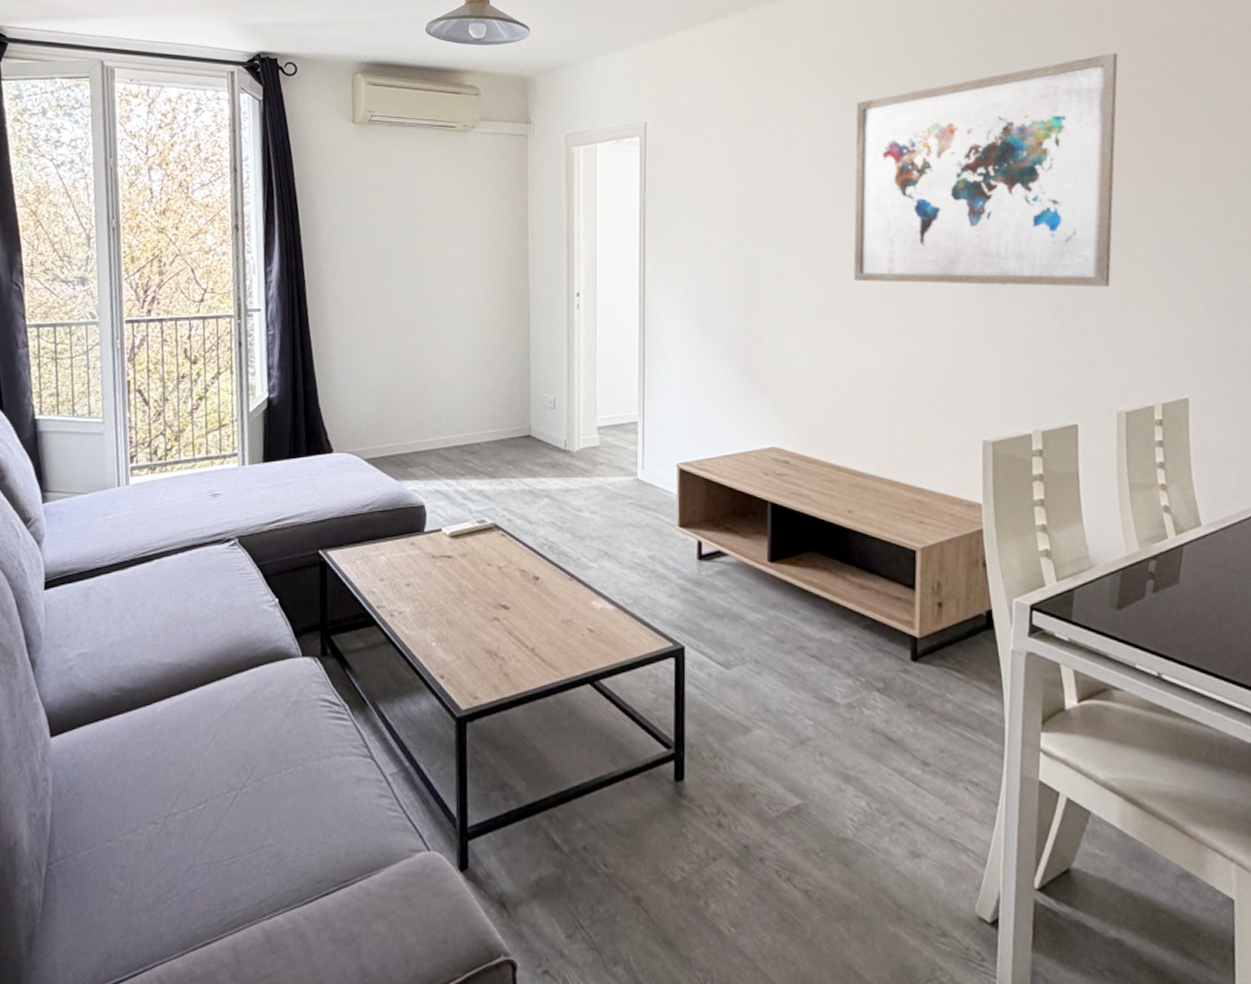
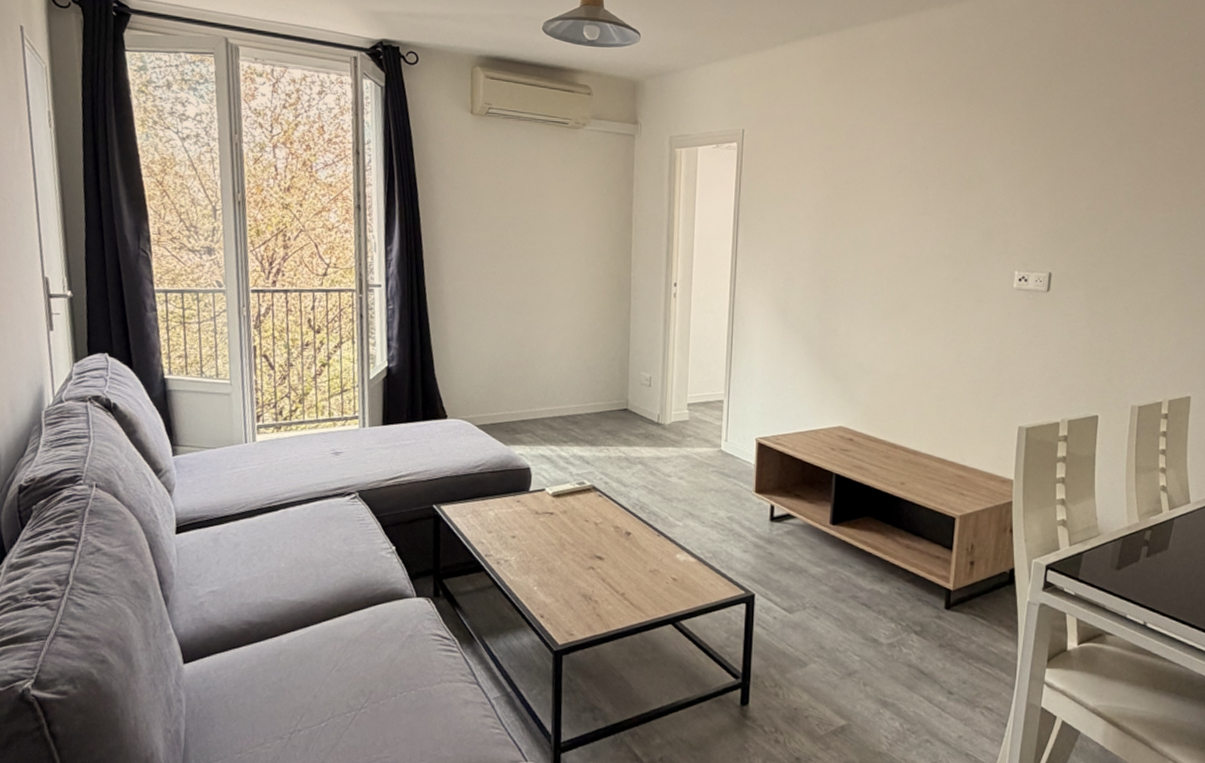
wall art: present [853,52,1118,287] -> none [920,91,1161,298]

